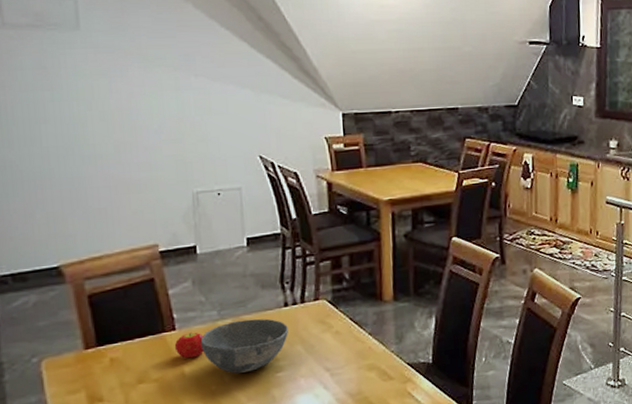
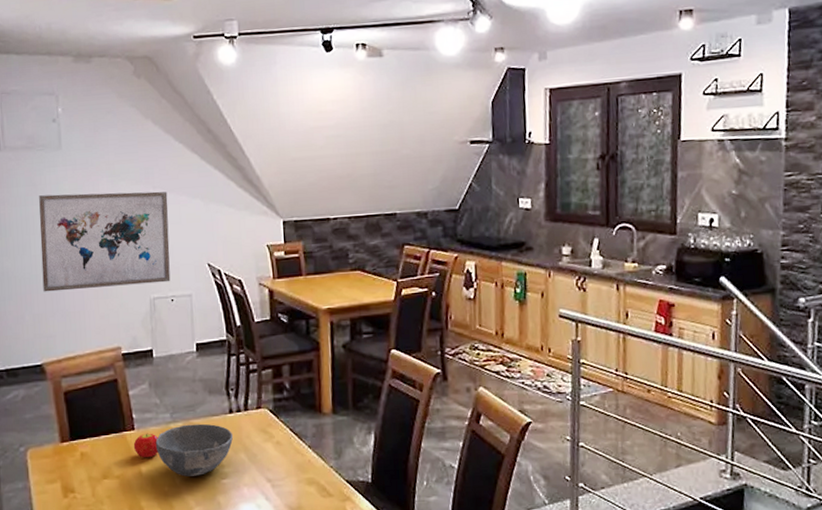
wall art: none [51,79,217,188] -> present [39,191,171,292]

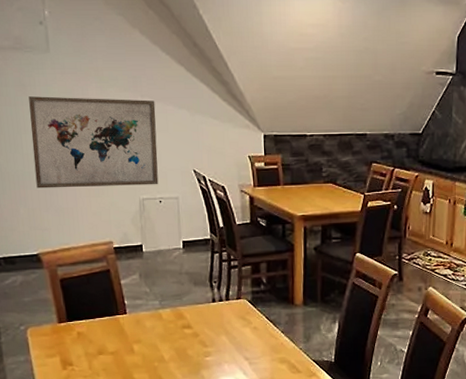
fruit: present [133,433,158,458] -> none [125,317,149,338]
bowl: present [155,423,233,477] -> none [145,310,215,354]

